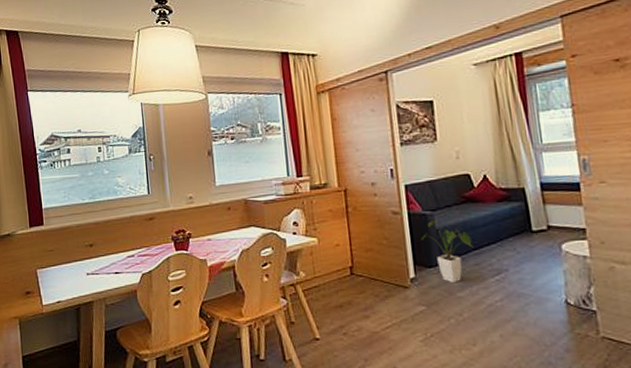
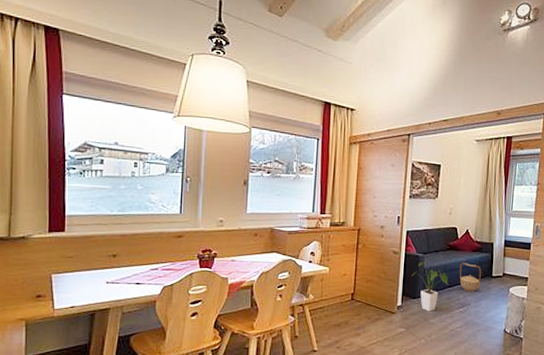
basket: none [483,217,518,254] -> present [459,263,482,292]

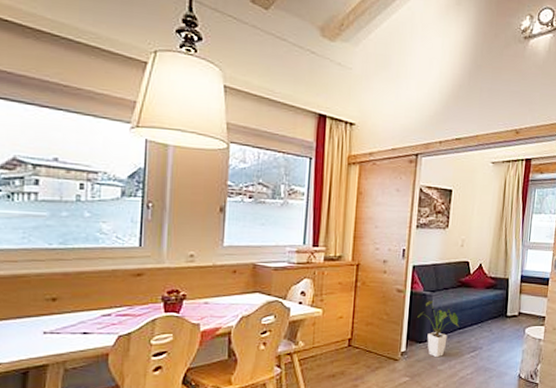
basket: present [459,263,482,292] -> none [471,302,495,334]

